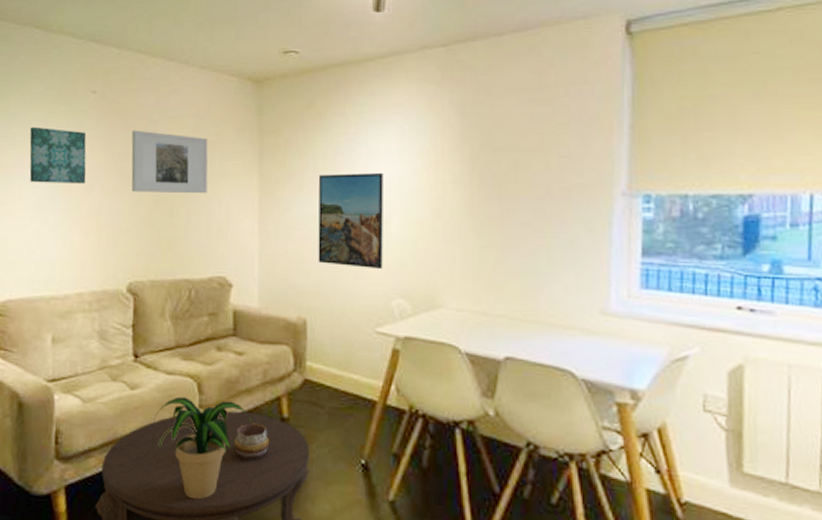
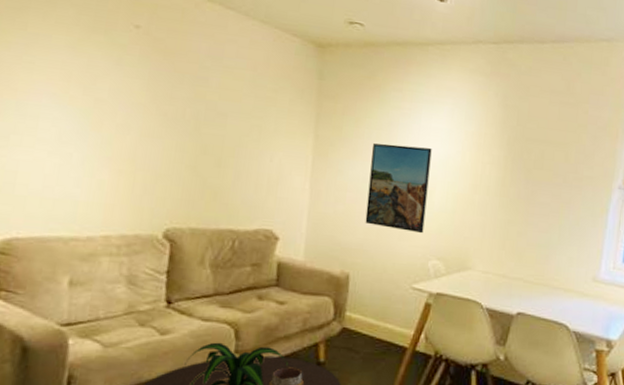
wall art: present [29,127,86,184] -> none [50,52,125,123]
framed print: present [131,130,208,194] -> none [175,74,265,148]

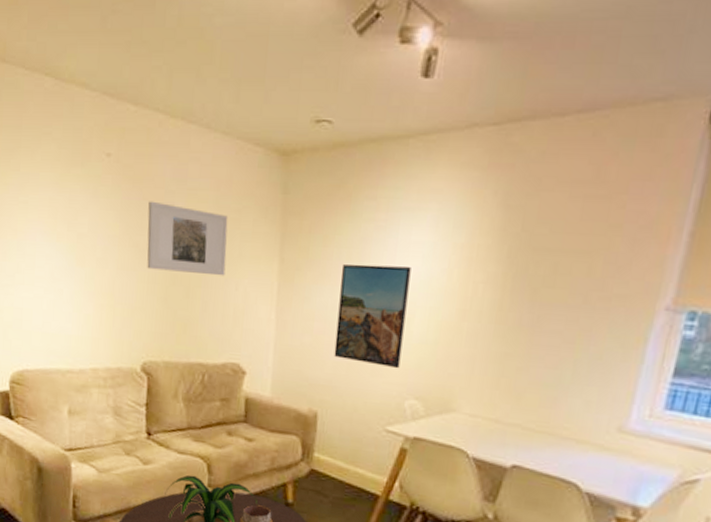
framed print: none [175,74,265,148] -> present [147,201,228,276]

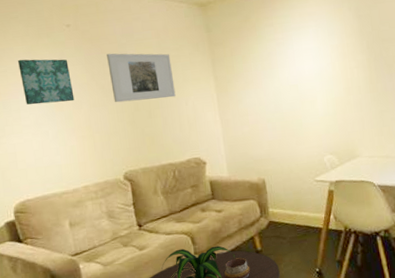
wall art: none [42,190,101,257] -> present [18,59,75,105]
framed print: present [334,264,411,369] -> none [259,66,315,138]

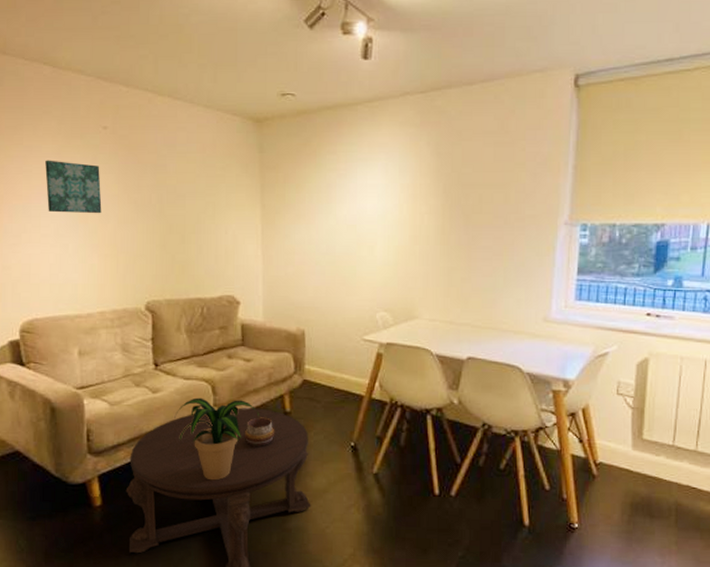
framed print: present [106,53,176,103] -> none [143,164,215,223]

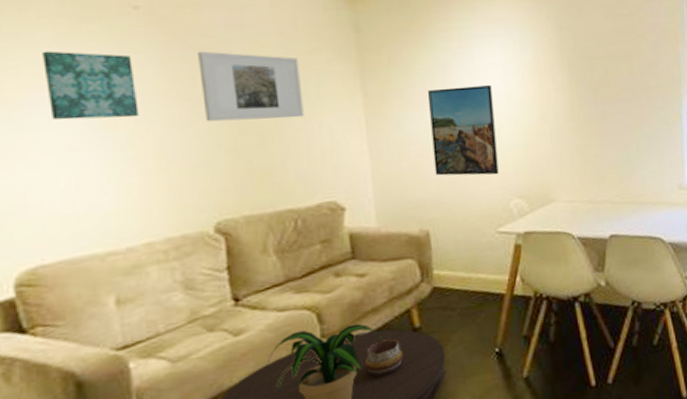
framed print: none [143,164,215,223] -> present [198,51,304,122]
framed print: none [313,205,370,288] -> present [427,85,499,176]

